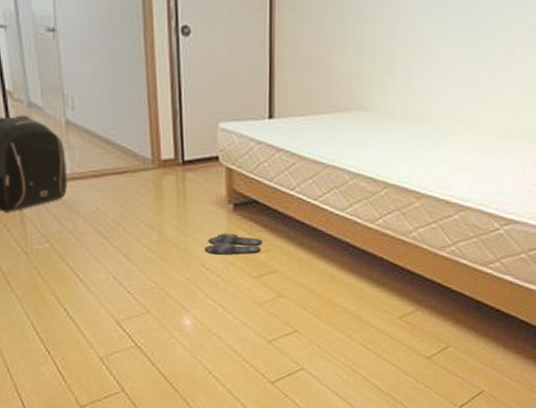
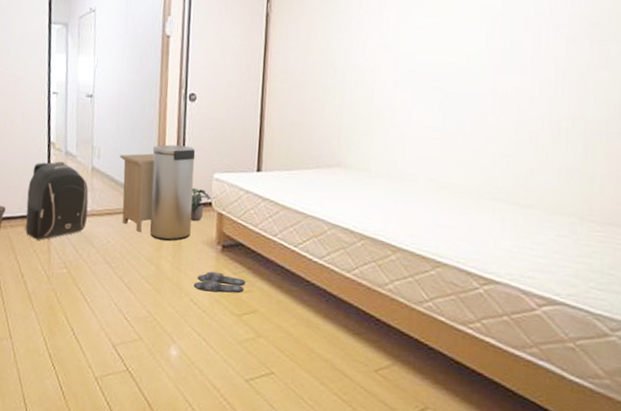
nightstand: none [100,101,148,195] -> present [119,153,154,232]
pedal bin: none [141,90,196,203] -> present [149,144,196,241]
potted plant: none [193,140,218,178] -> present [190,187,212,221]

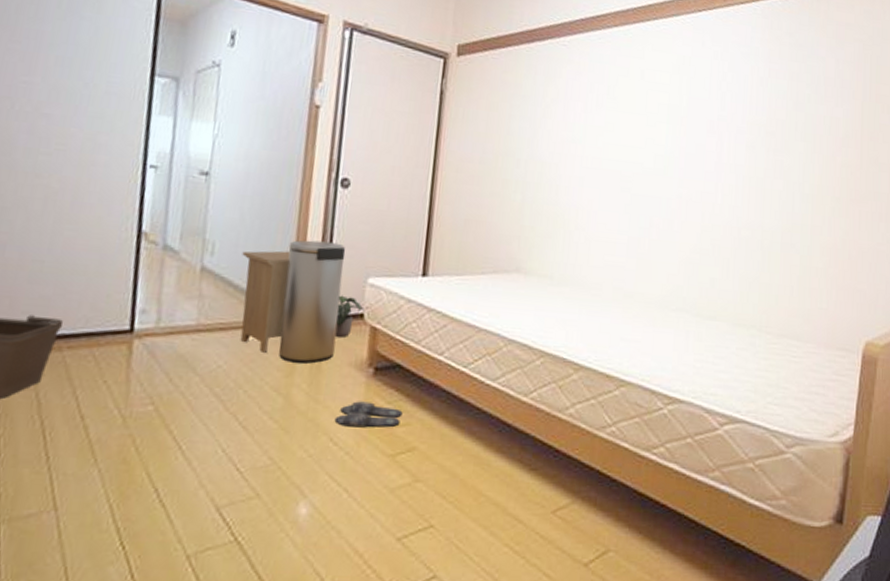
backpack: present [24,161,89,240] -> none [91,258,194,367]

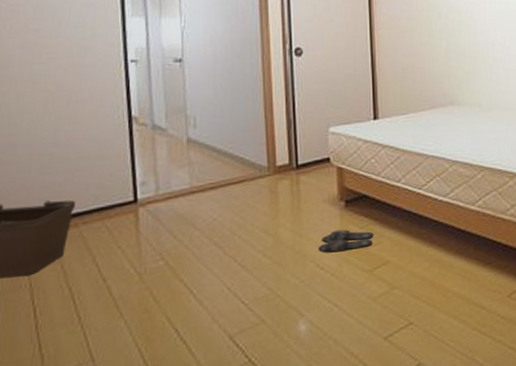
nightstand: present [240,250,291,353] -> none [220,115,264,202]
pedal bin: present [278,240,346,364] -> none [258,102,310,207]
potted plant: present [335,295,364,337] -> none [306,145,329,180]

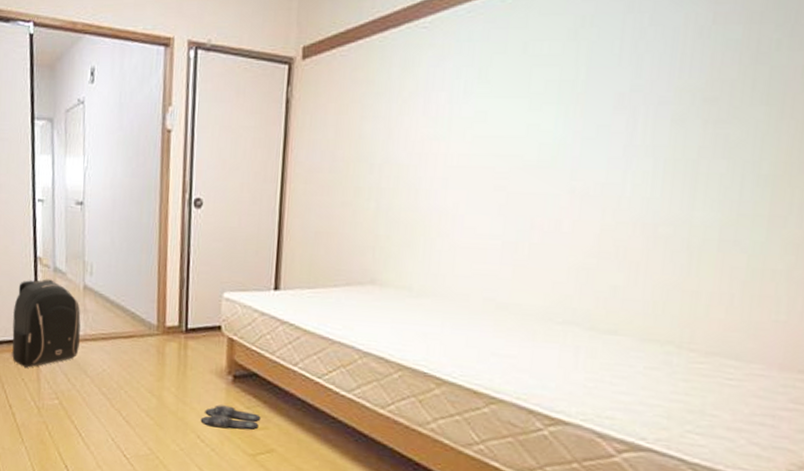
backpack: none [103,137,186,234] -> present [11,279,81,368]

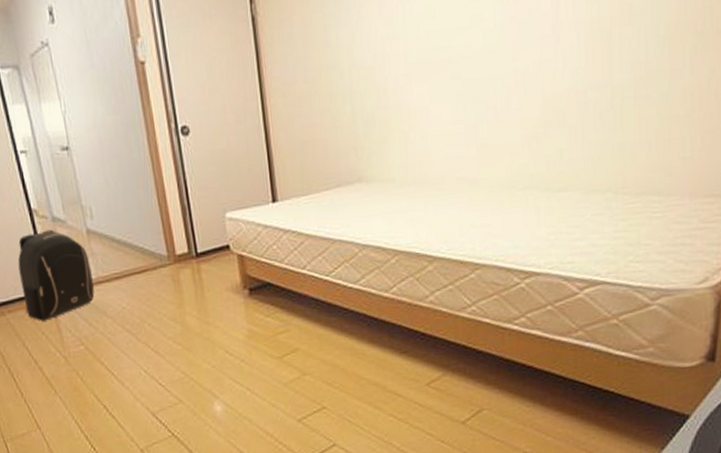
slippers: present [200,404,261,430] -> none [226,317,281,340]

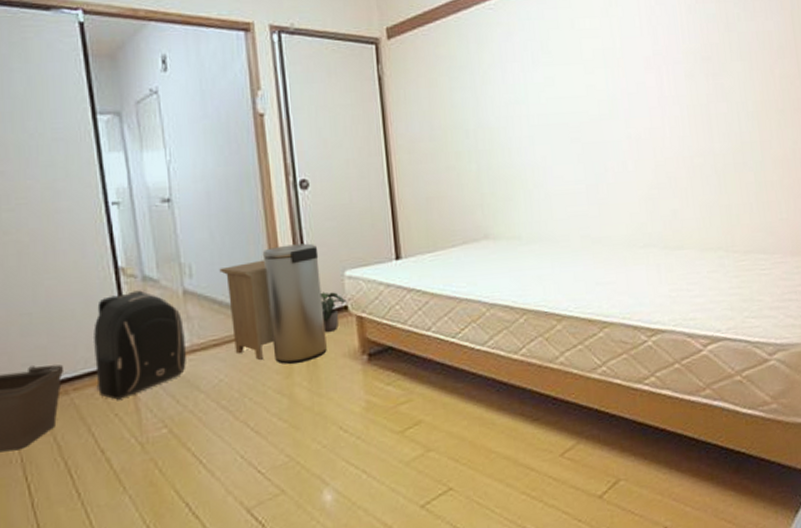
nightstand: none [115,203,166,291] -> present [219,260,274,360]
pedal bin: none [151,187,212,296] -> present [262,243,327,364]
potted plant: none [204,232,229,268] -> present [320,292,347,332]

